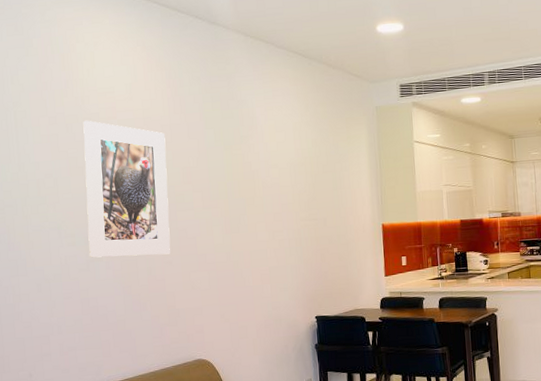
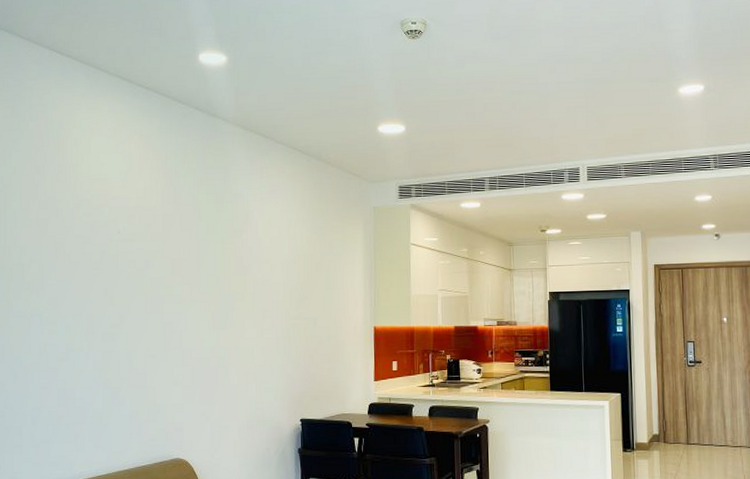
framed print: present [83,120,171,258] -> none [69,206,157,348]

